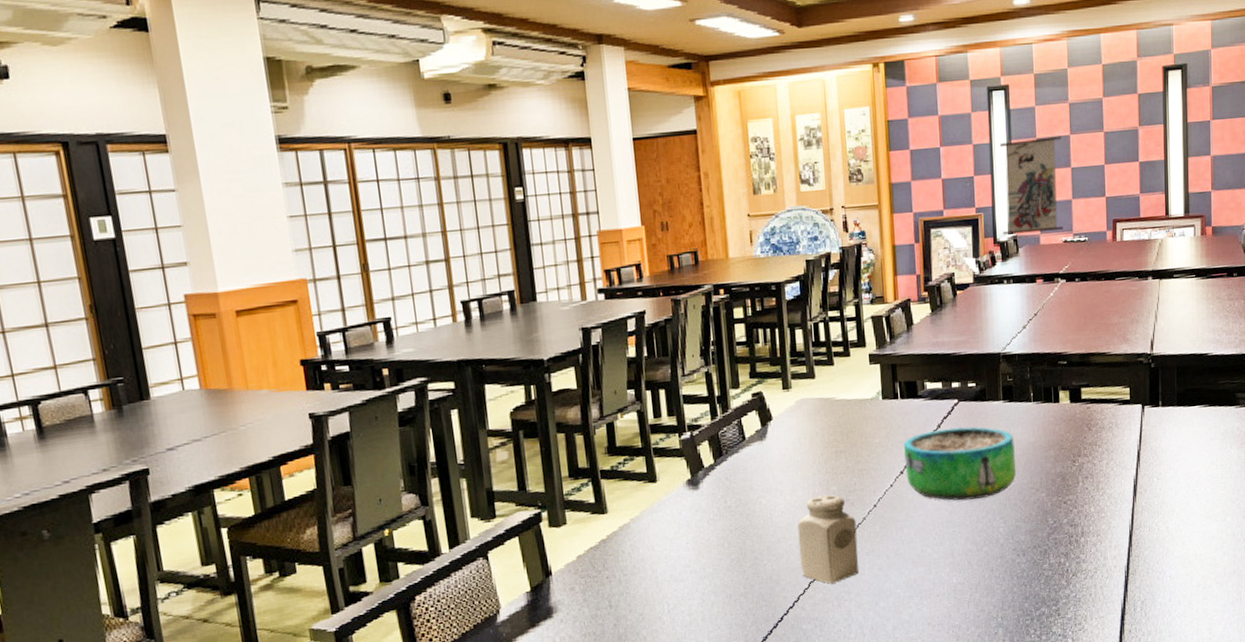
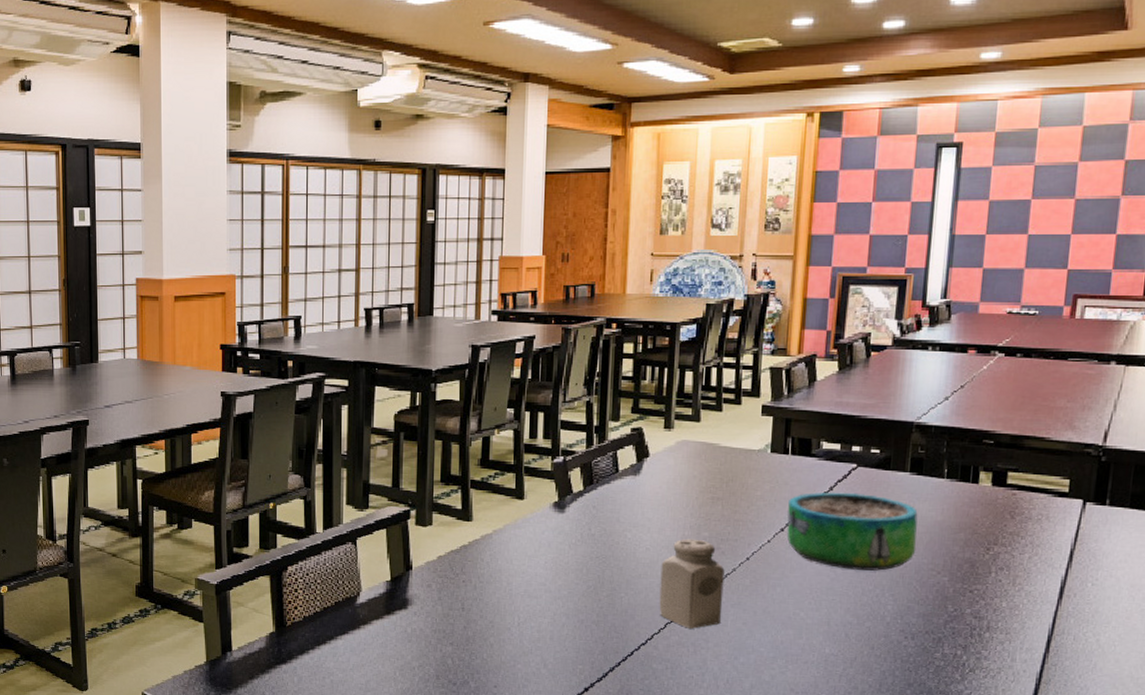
wall scroll: present [1000,130,1064,235] -> none [934,192,1020,299]

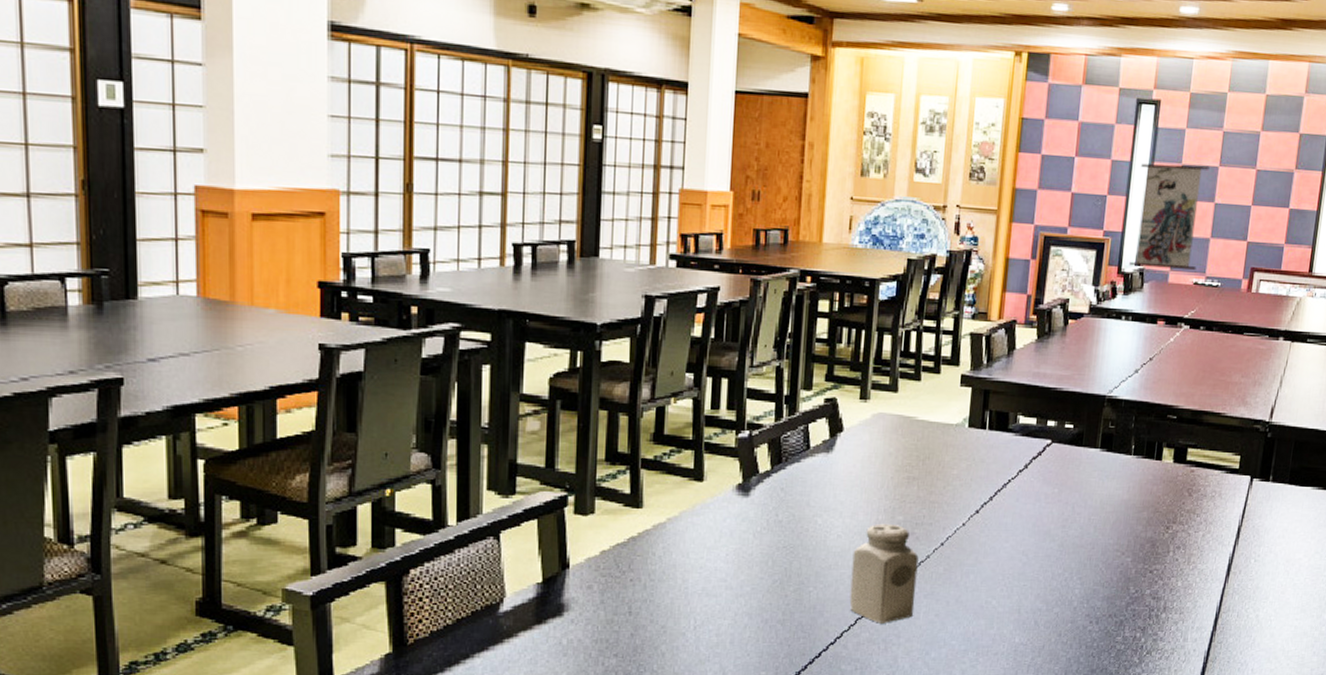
decorative bowl: present [787,492,918,571] -> none [981,470,1106,553]
wall scroll: none [934,192,1020,299] -> present [1129,156,1209,270]

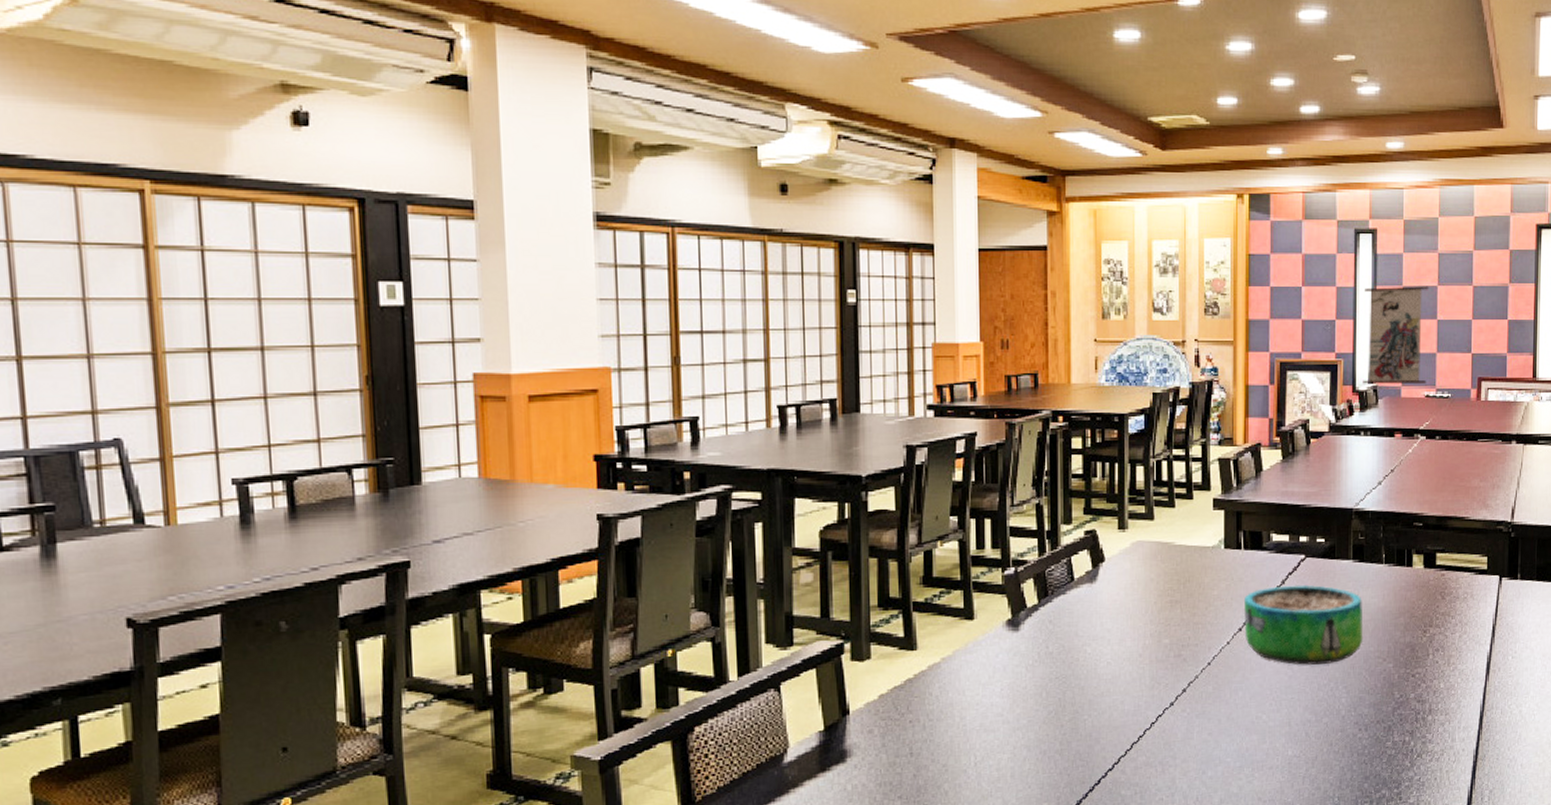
salt shaker: present [849,523,919,623] -> none [1124,647,1188,746]
decorative bowl: none [981,470,1106,553] -> present [1244,584,1363,665]

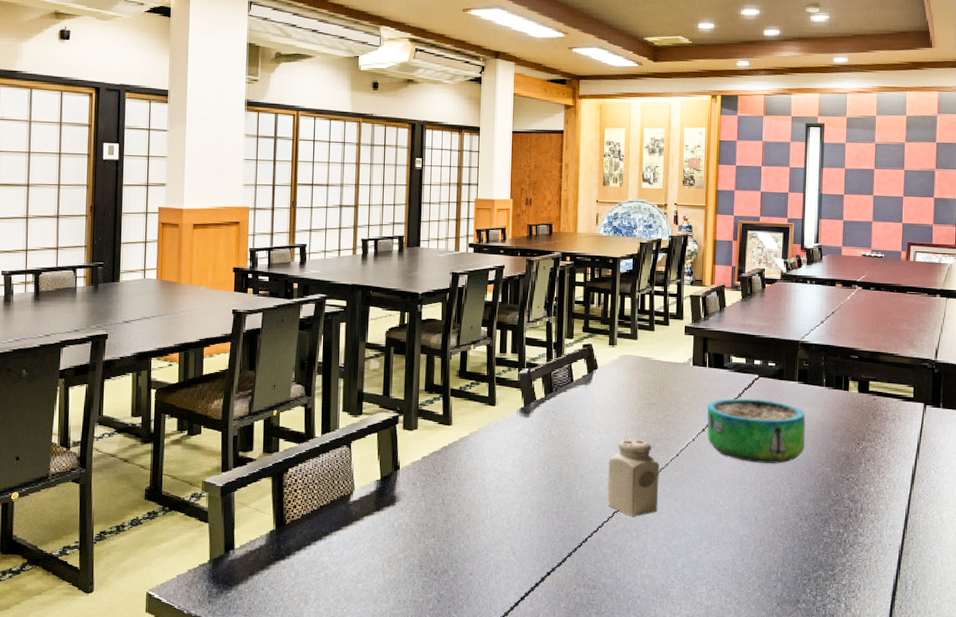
salt shaker: none [1124,647,1188,746] -> present [607,438,659,517]
wall scroll: present [1363,278,1429,384] -> none [810,163,867,245]

